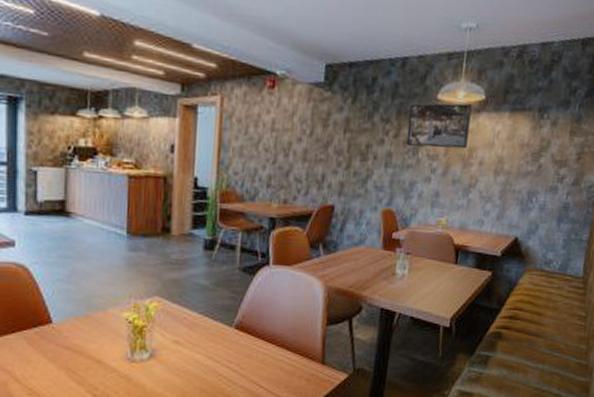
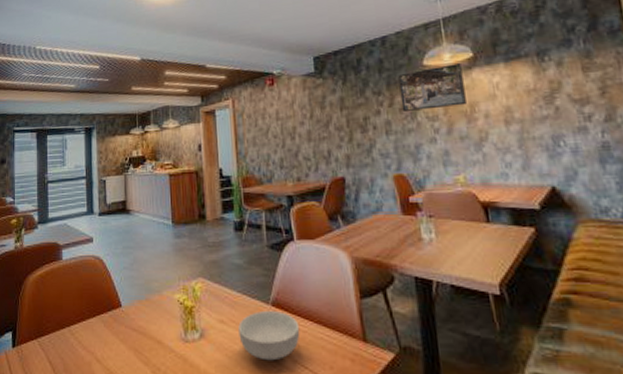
cereal bowl: none [194,332,262,381] -> present [238,310,300,361]

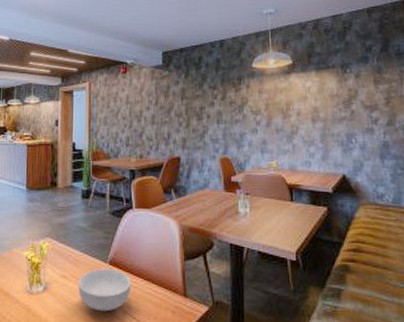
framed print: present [398,63,467,113] -> none [231,69,284,106]

